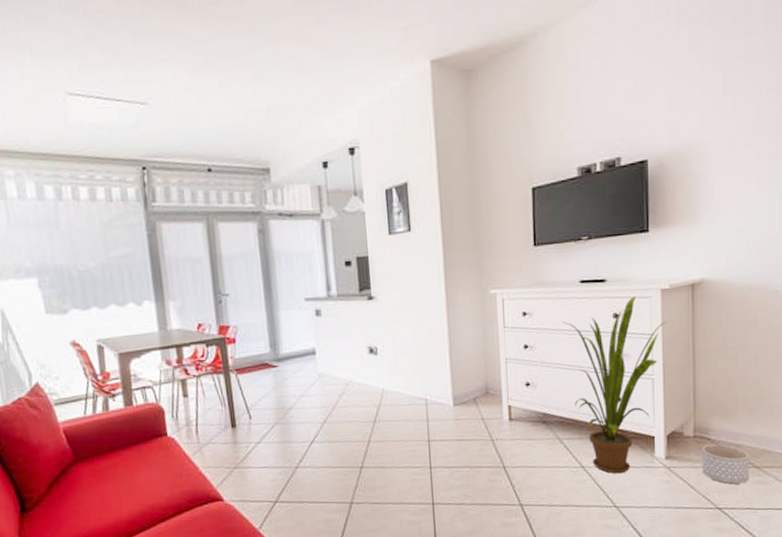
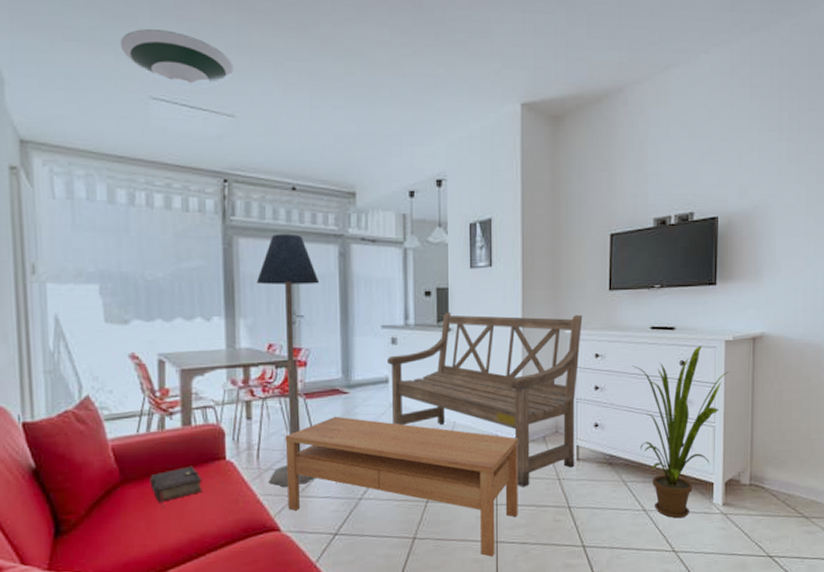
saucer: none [33,25,143,81] -> present [120,29,235,88]
book: none [99,443,148,483] -> present [149,466,202,508]
floor lamp: none [181,215,251,459] -> present [256,234,320,487]
coffee table: none [220,389,453,518] -> present [285,416,518,557]
bench: none [312,273,508,450] -> present [386,312,583,487]
planter: present [701,444,749,485] -> none [756,493,799,534]

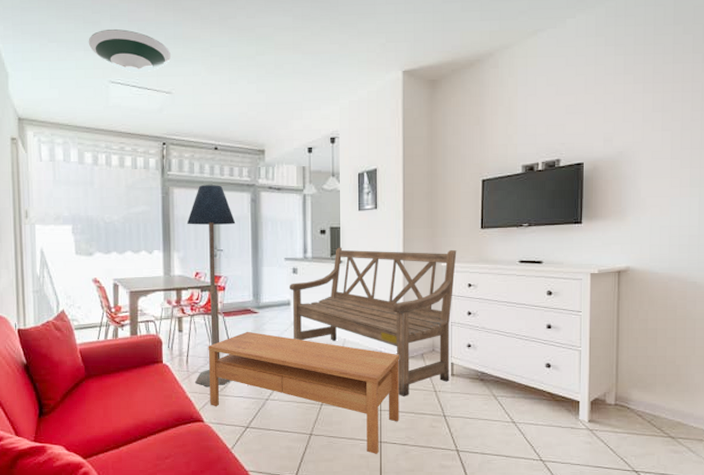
book: present [149,466,202,508] -> none [106,367,145,398]
house plant: present [632,346,728,519] -> none [502,278,594,431]

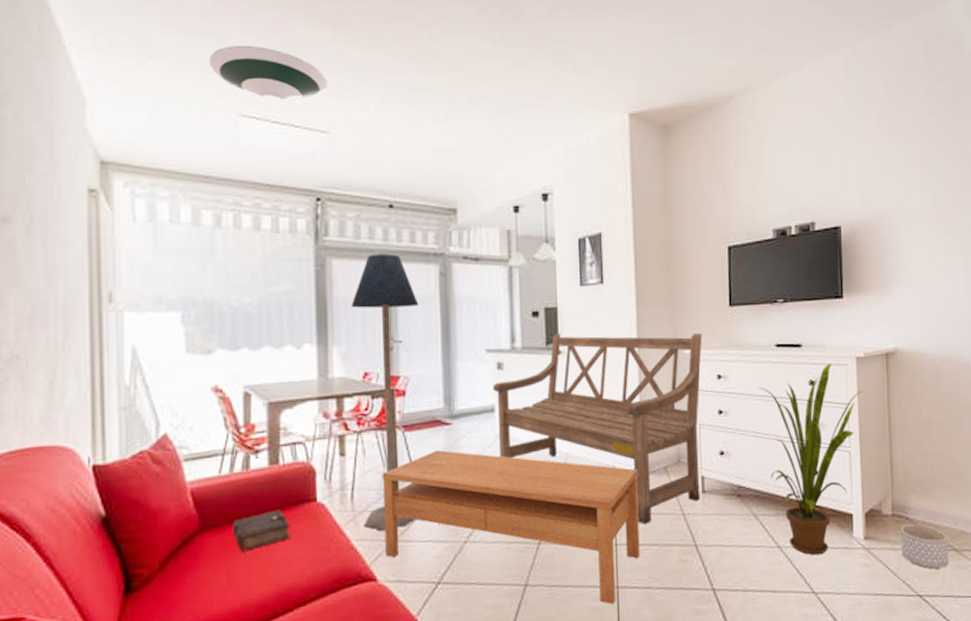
book: none [106,367,145,398] -> present [232,509,290,557]
house plant: none [502,278,594,431] -> present [758,364,862,556]
planter: none [621,412,665,451] -> present [900,524,949,569]

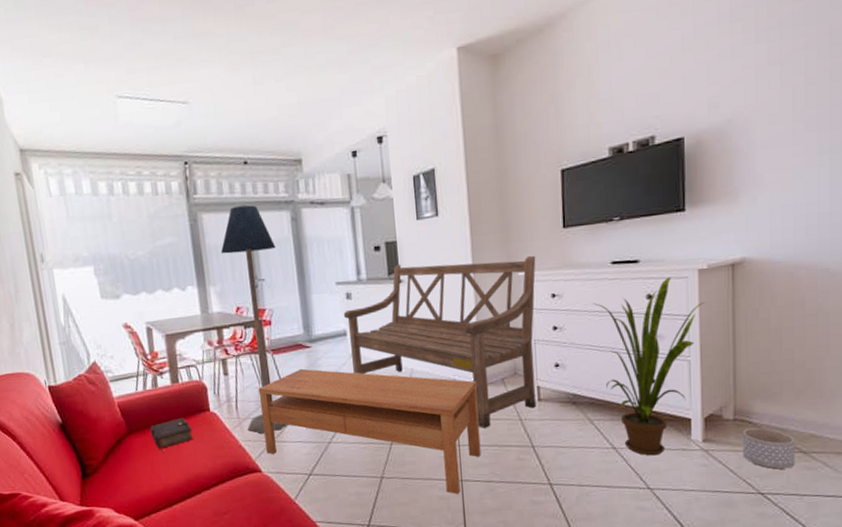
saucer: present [208,46,329,105] -> none [87,32,184,84]

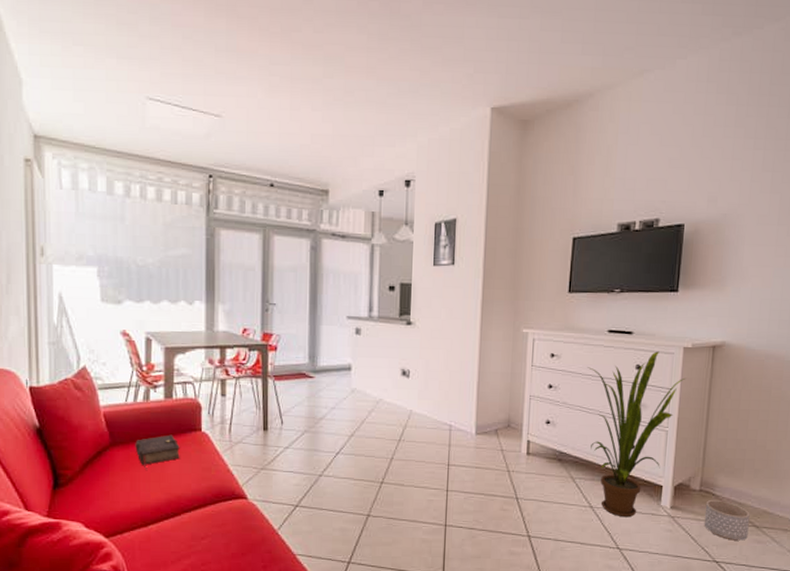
floor lamp: present [220,205,287,433] -> none [234,227,292,459]
coffee table: present [258,368,481,494] -> none [255,398,471,538]
bench: present [343,255,537,428] -> none [350,306,541,476]

